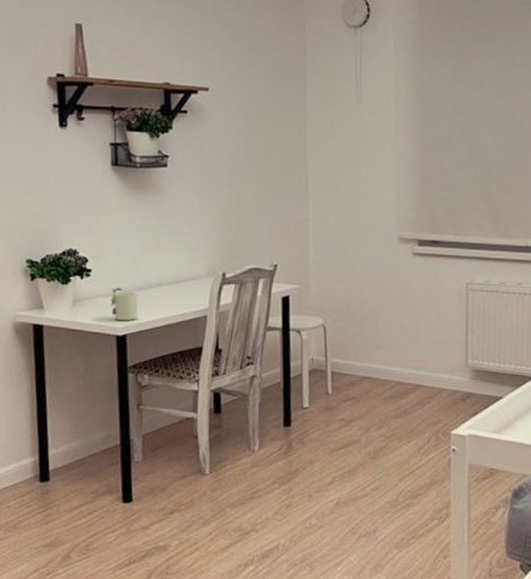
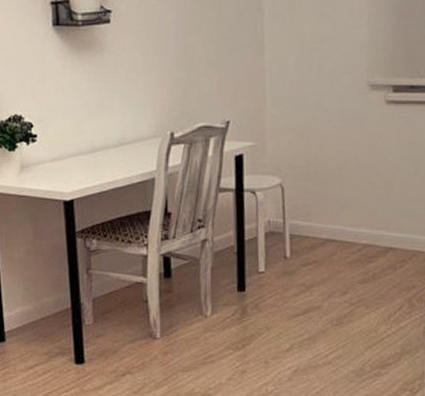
mug: present [110,288,139,321] -> none [57,153,85,186]

